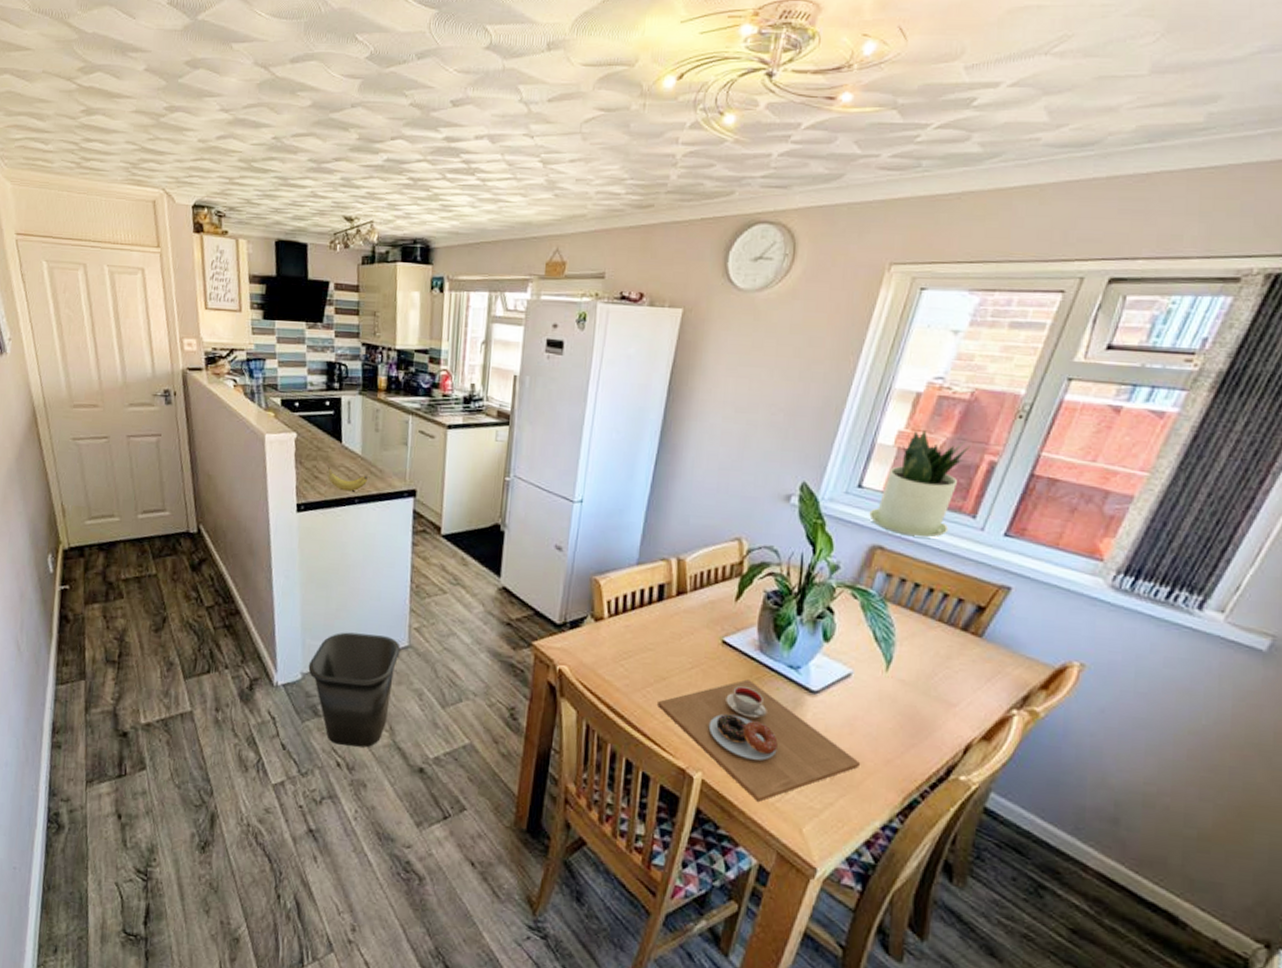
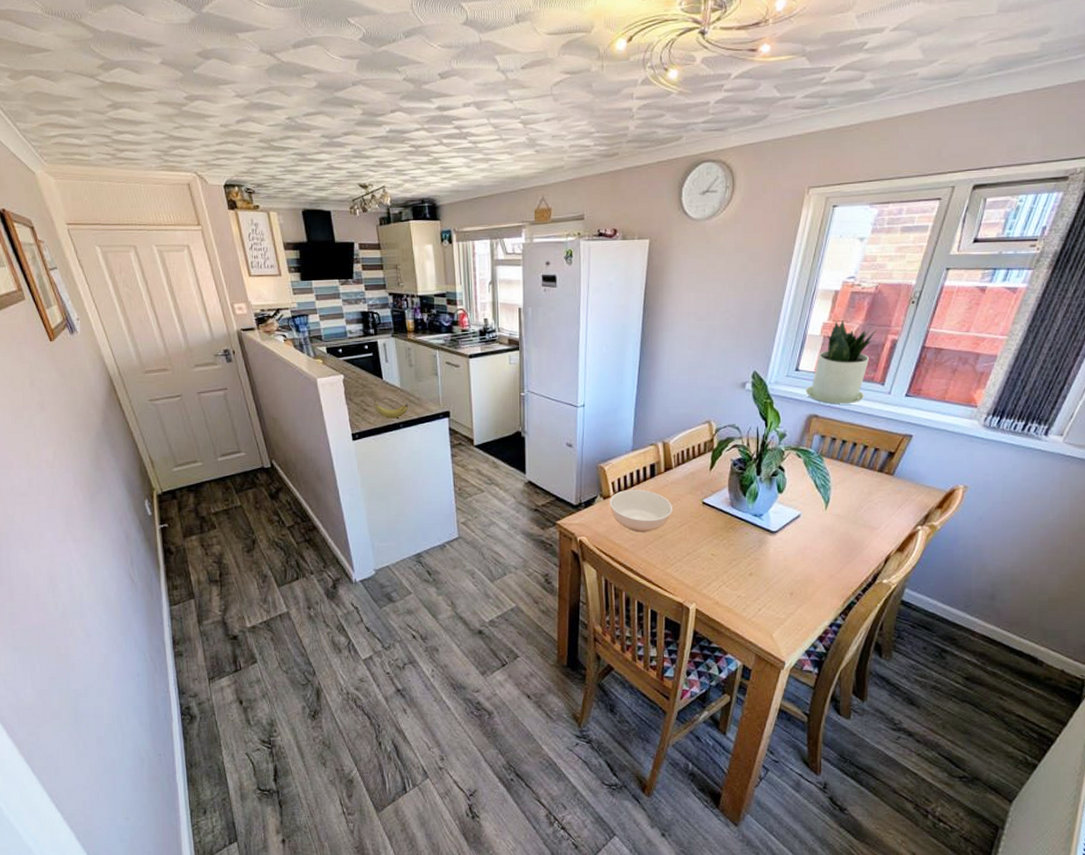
waste bin: present [308,632,401,748] -> none [379,532,452,621]
bowl: none [602,612,684,671] -> present [609,489,673,532]
place setting: present [658,679,861,802] -> none [658,529,812,619]

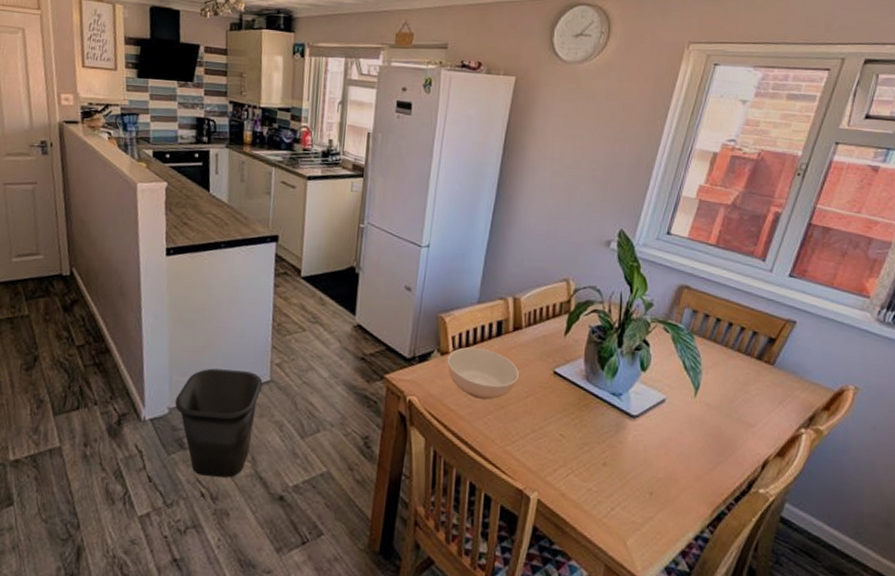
fruit: present [372,397,409,419] -> none [195,211,234,237]
waste bin: none [379,532,452,621] -> present [174,368,263,478]
planter: present [805,320,877,405] -> none [677,185,759,279]

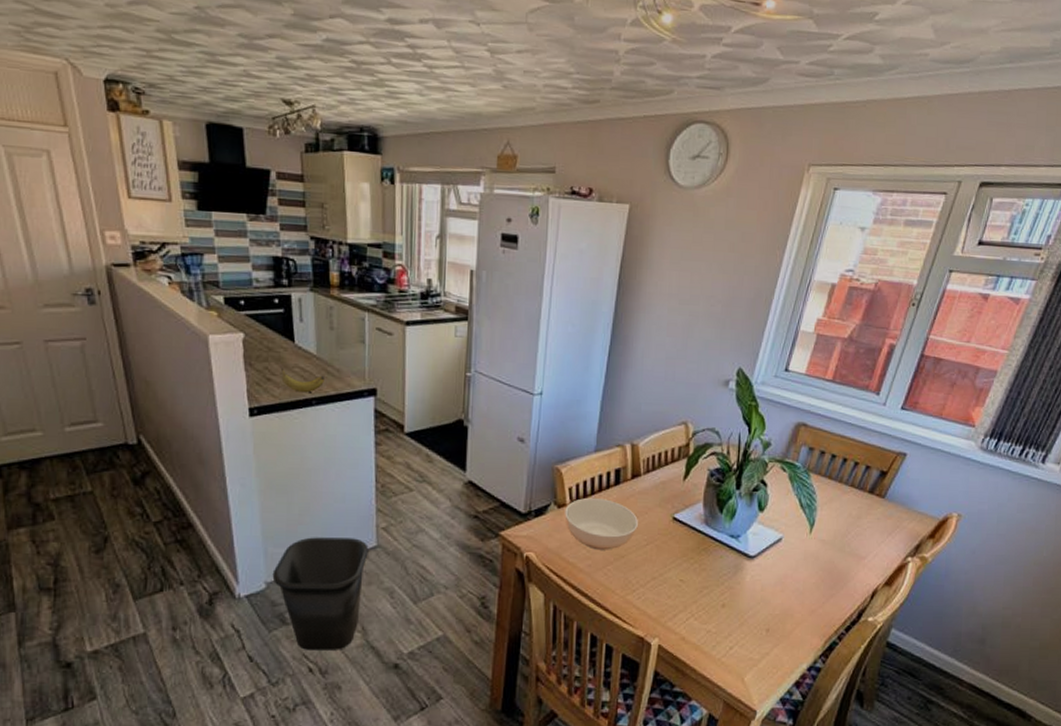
fruit: none [195,211,234,237] -> present [279,364,326,393]

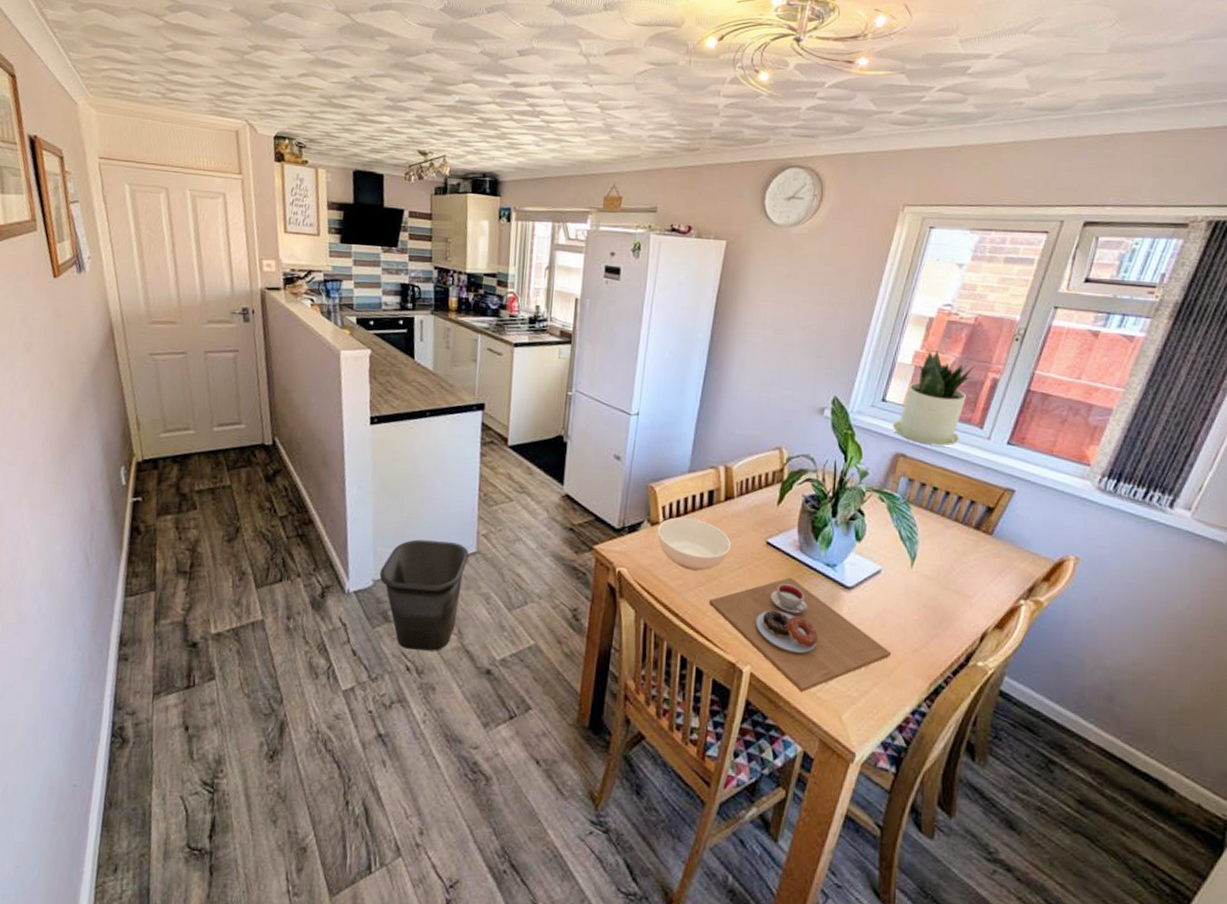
fruit: present [279,364,326,393] -> none [399,378,440,405]
place setting: none [618,551,791,659] -> present [709,577,892,692]
planter: none [794,318,875,414] -> present [892,351,976,447]

